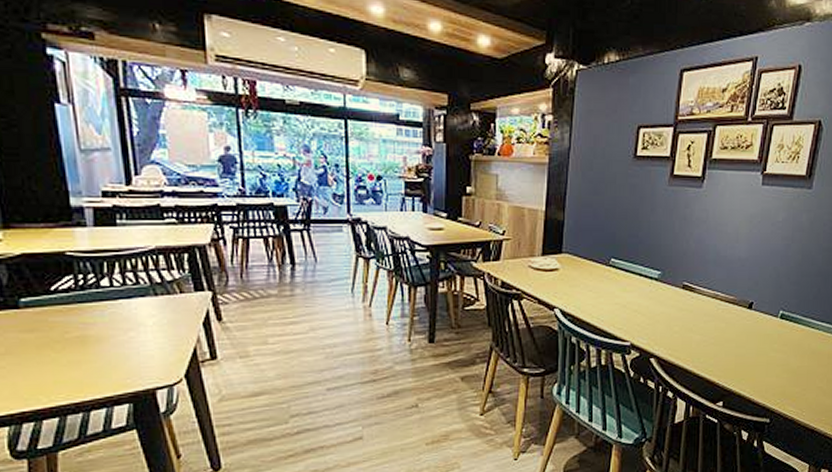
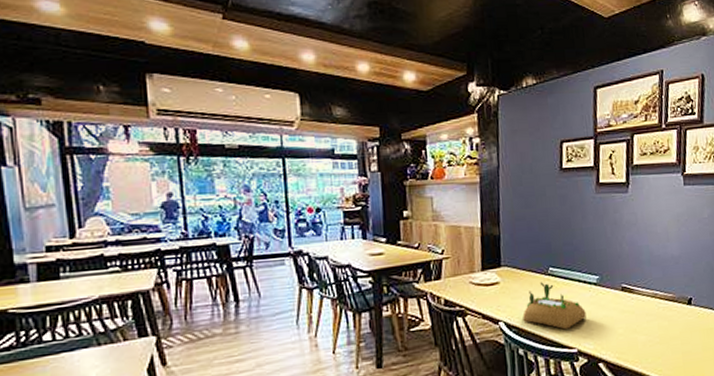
succulent planter: none [579,272,643,322] -> present [522,282,586,330]

